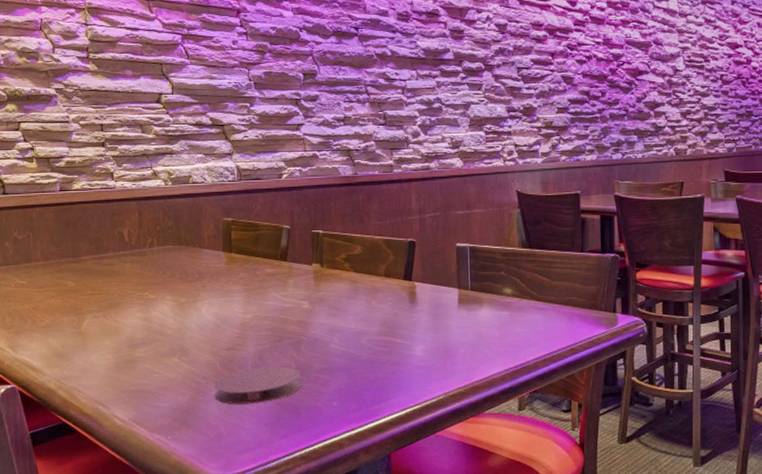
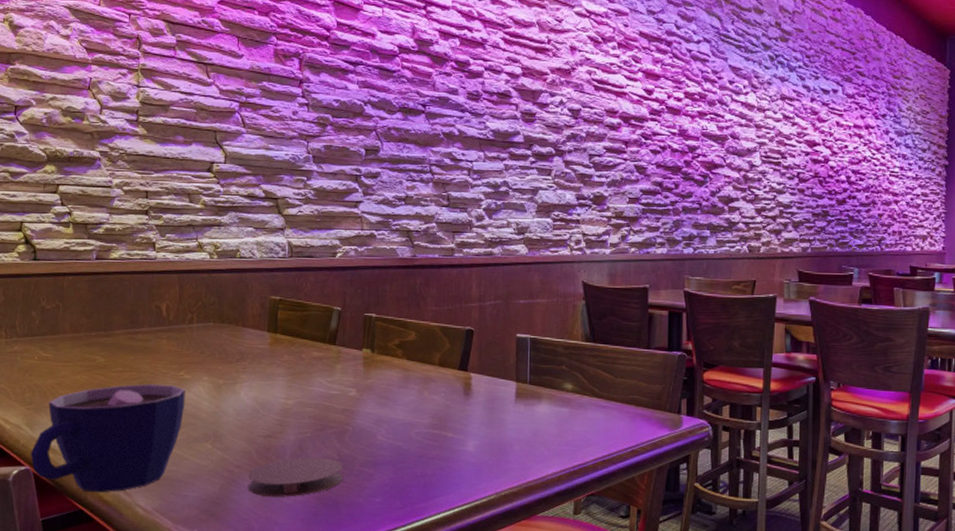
cup: none [14,305,152,407] -> present [30,384,185,493]

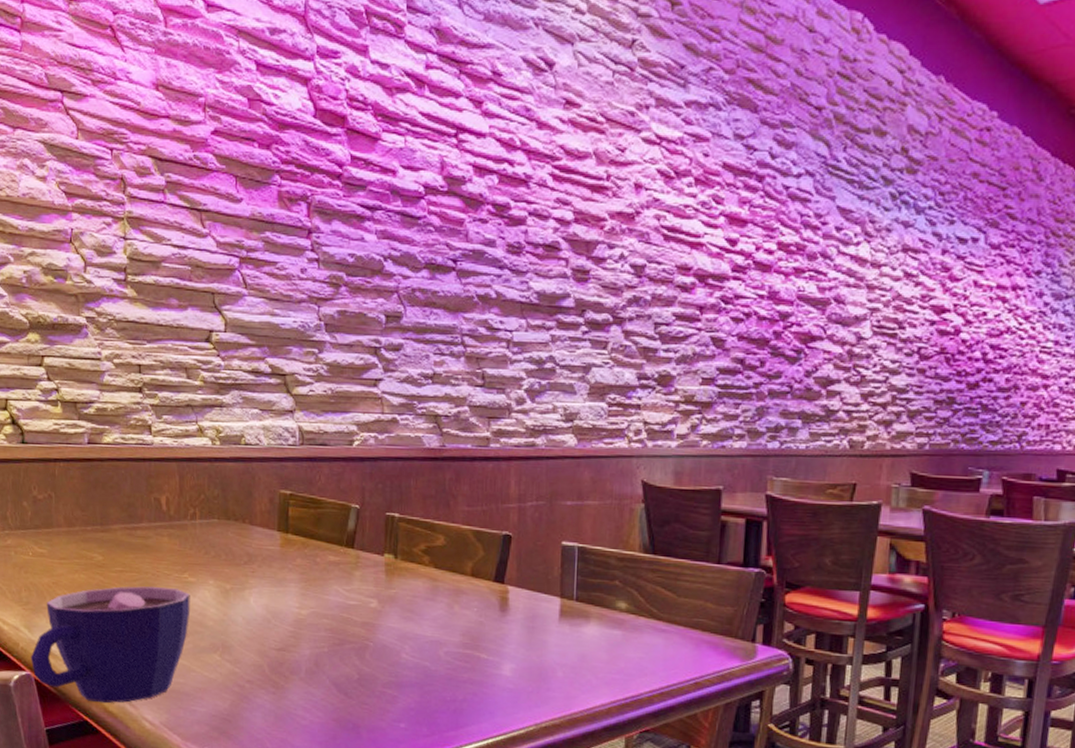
coaster: present [248,457,343,497] -> none [260,674,364,718]

